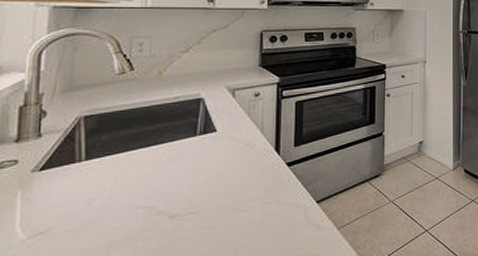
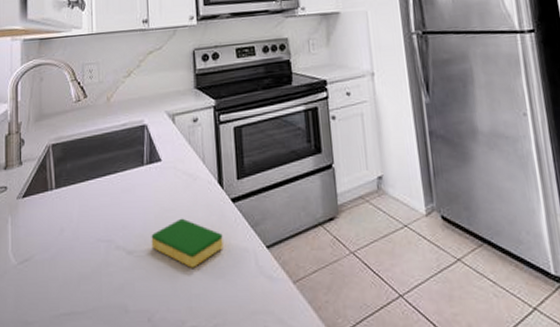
dish sponge: none [198,182,275,225] -> present [151,218,223,268]

